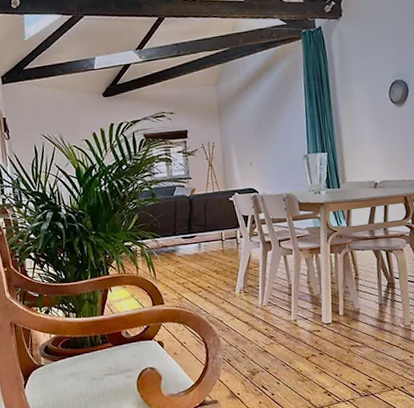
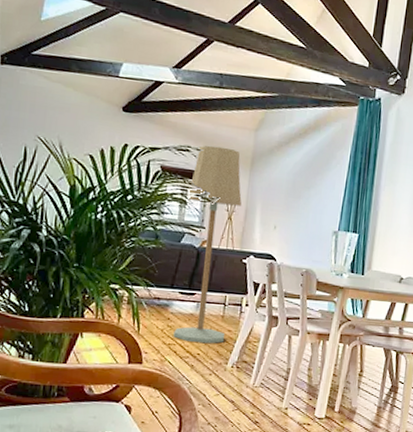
floor lamp: none [170,105,229,278] -> present [173,145,242,344]

